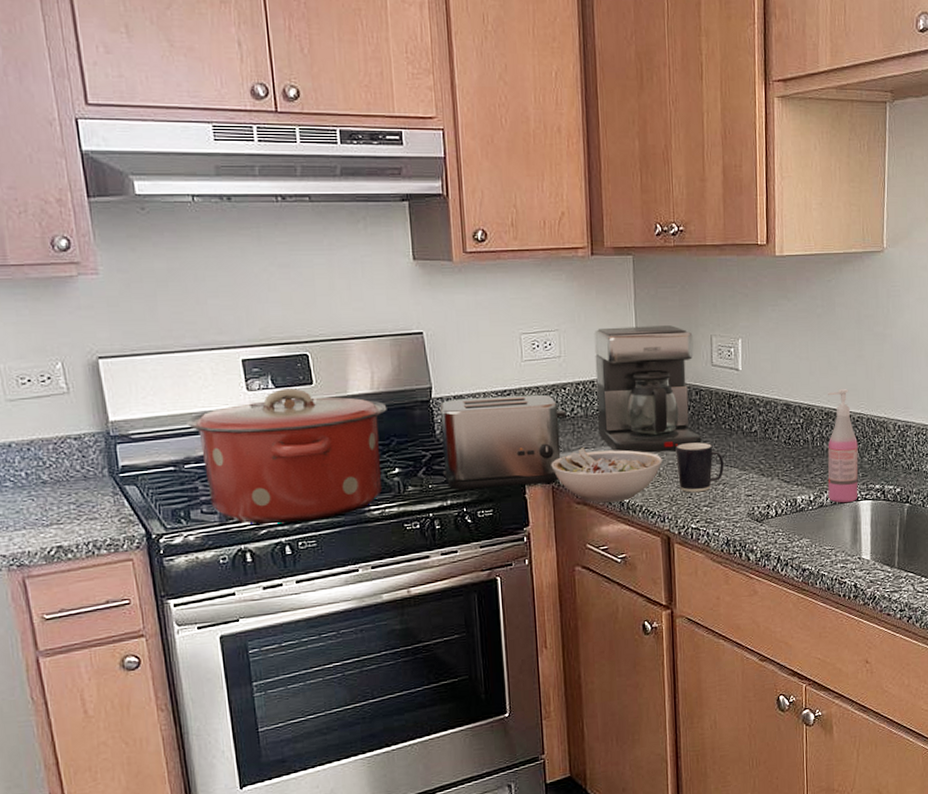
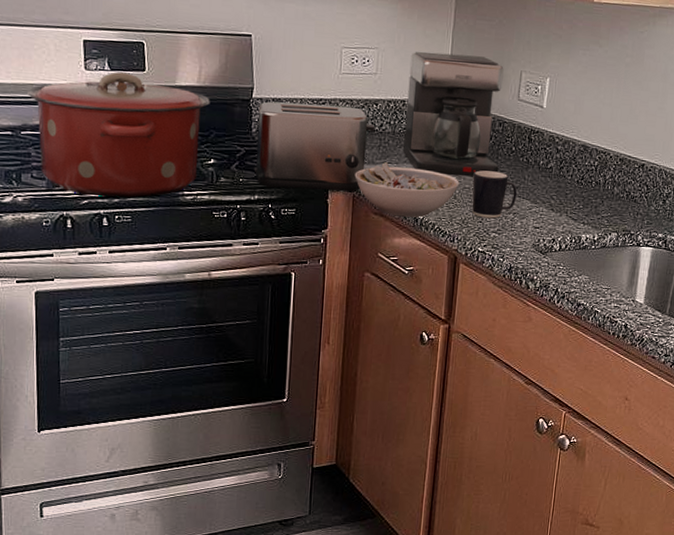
soap dispenser: present [827,389,859,503] -> none [611,138,648,247]

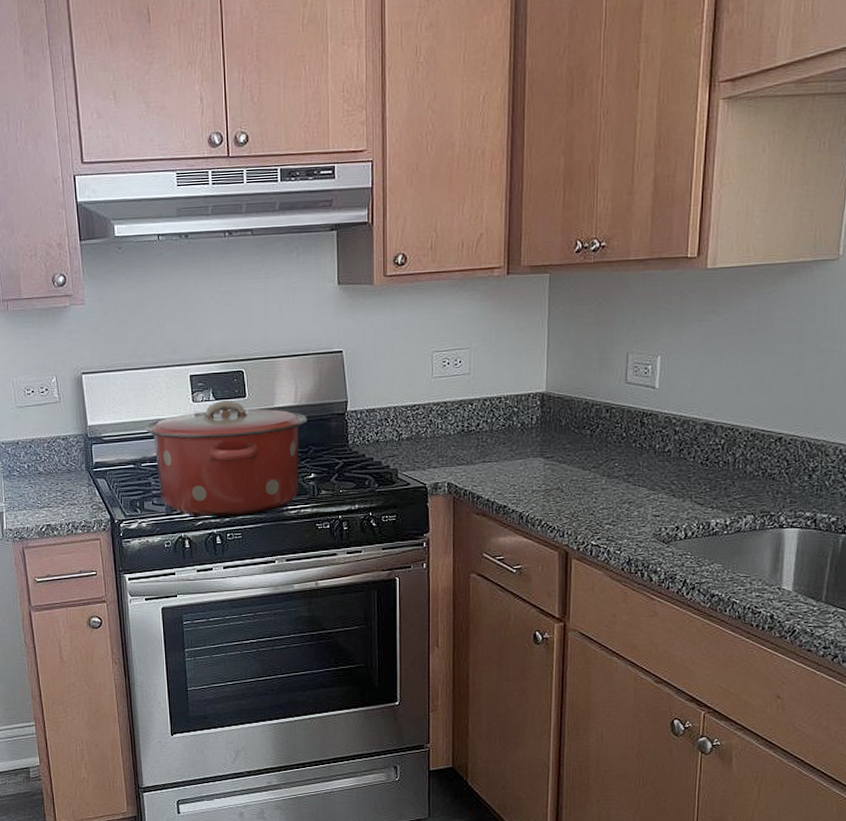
toaster: present [253,101,375,193] -> none [352,409,472,497]
bowl: present [354,162,459,218] -> none [453,461,566,515]
coffee maker: present [403,51,504,176] -> none [503,343,609,469]
mug: present [472,170,517,219] -> none [580,460,631,510]

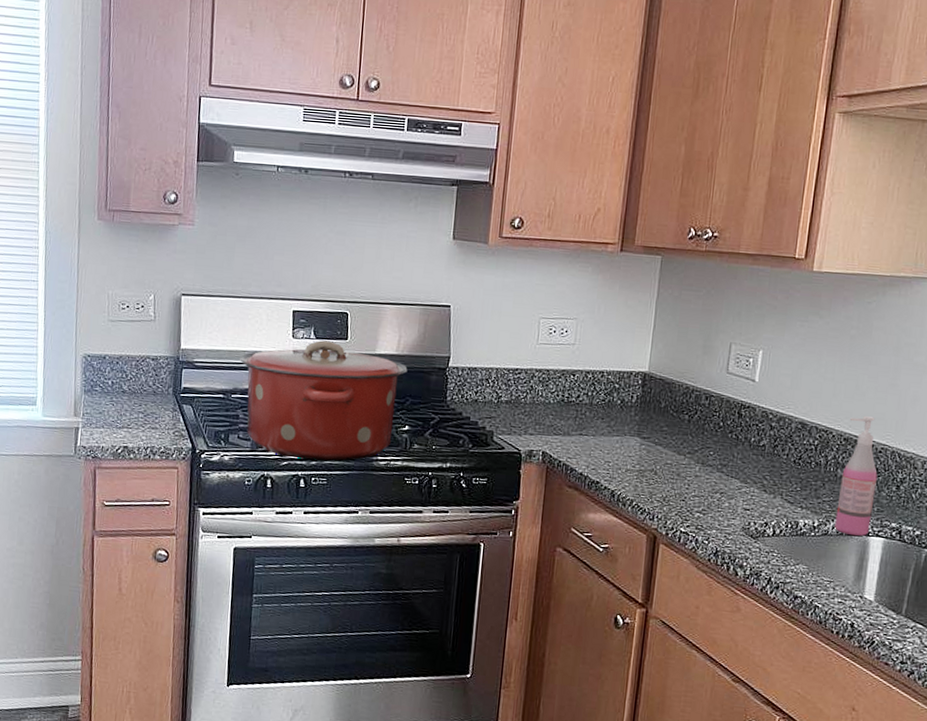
soap dispenser: none [747,409,788,530] -> present [834,416,878,537]

